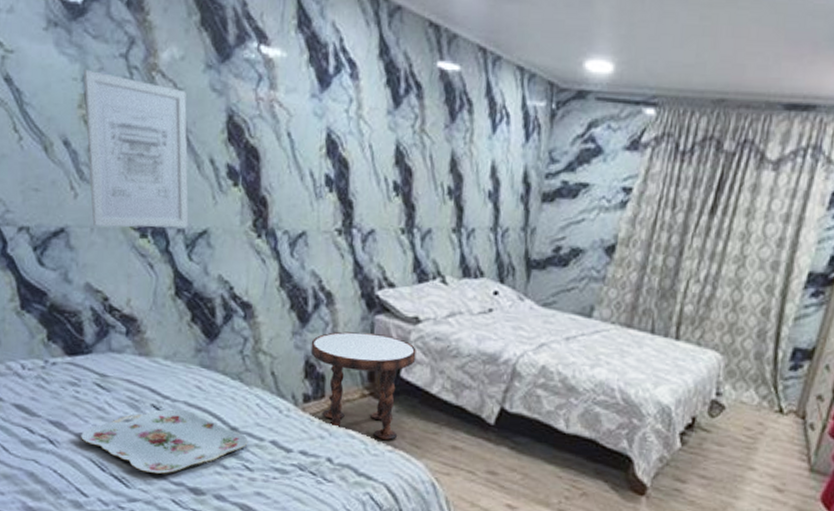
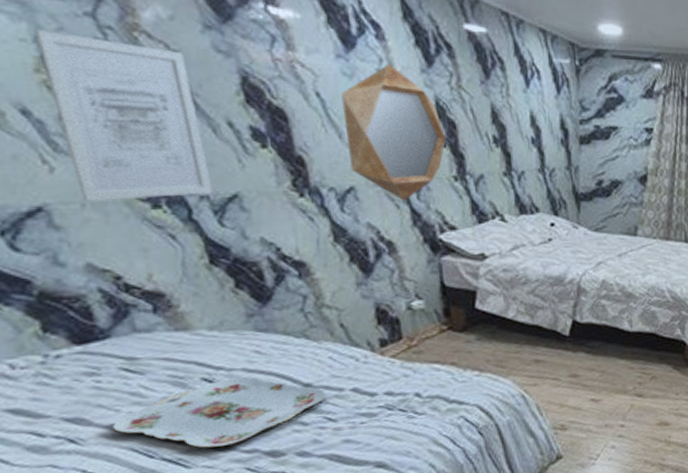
home mirror: none [306,104,400,251] -> present [341,63,446,201]
side table: present [310,331,416,440] -> none [379,273,488,367]

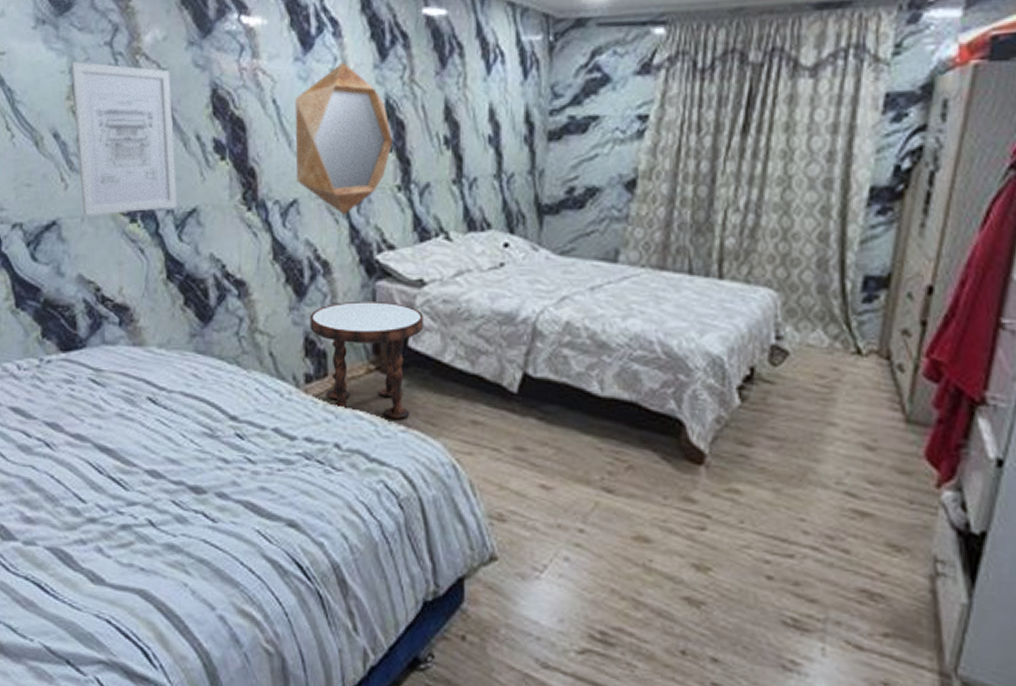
serving tray: present [112,376,326,448] -> none [77,400,249,473]
side table: none [379,273,488,367] -> present [310,302,424,419]

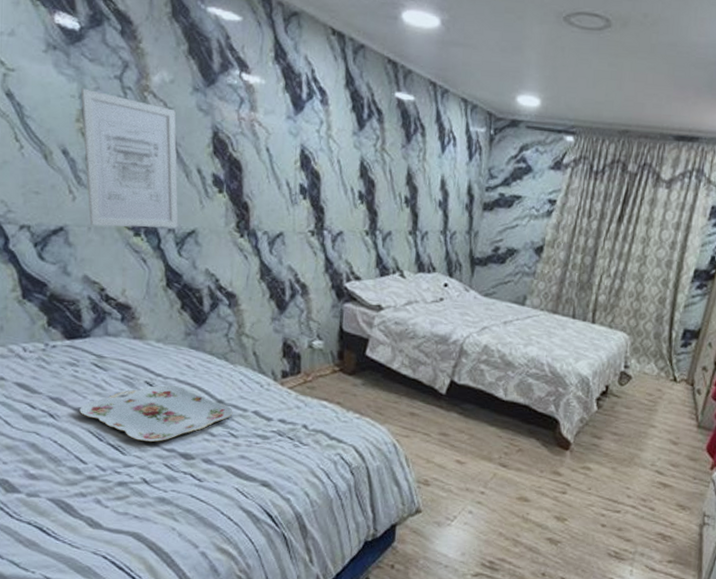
serving tray: none [77,400,249,473] -> present [80,385,233,442]
home mirror: present [295,62,392,215] -> none [283,125,364,249]
side table: present [310,302,424,419] -> none [288,317,379,409]

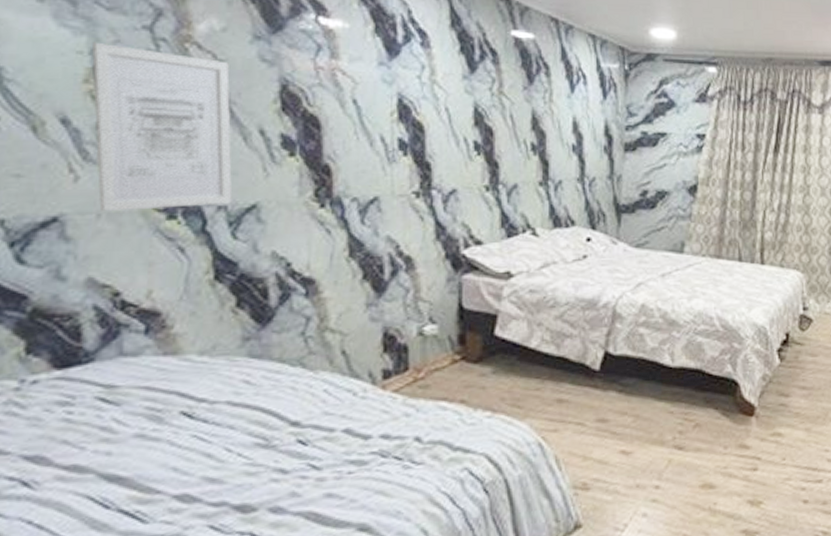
serving tray: present [80,385,233,442] -> none [73,410,314,498]

